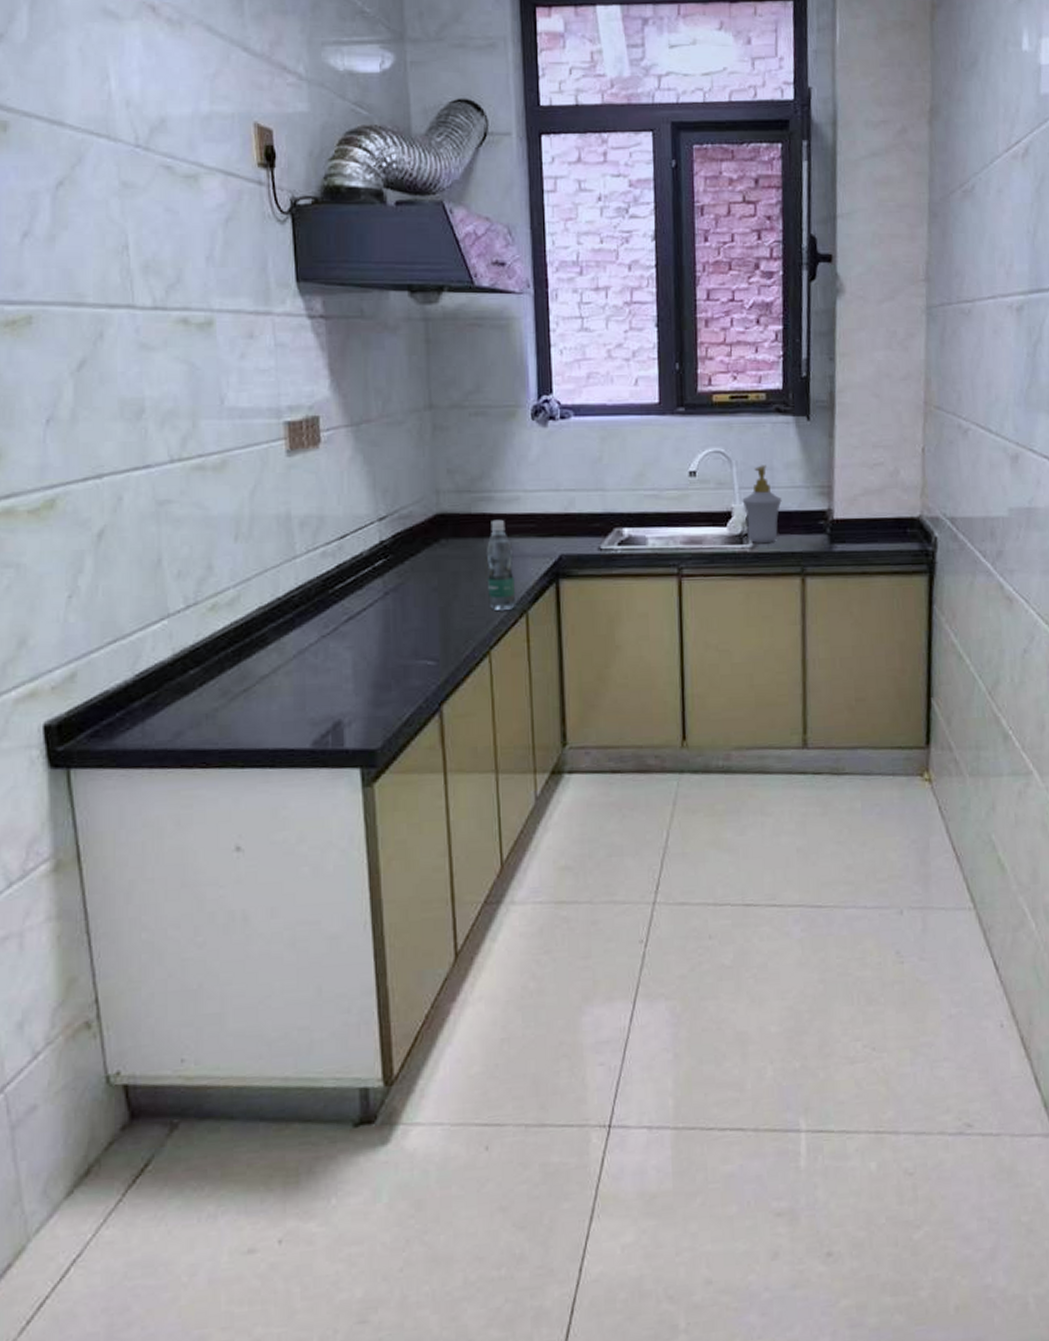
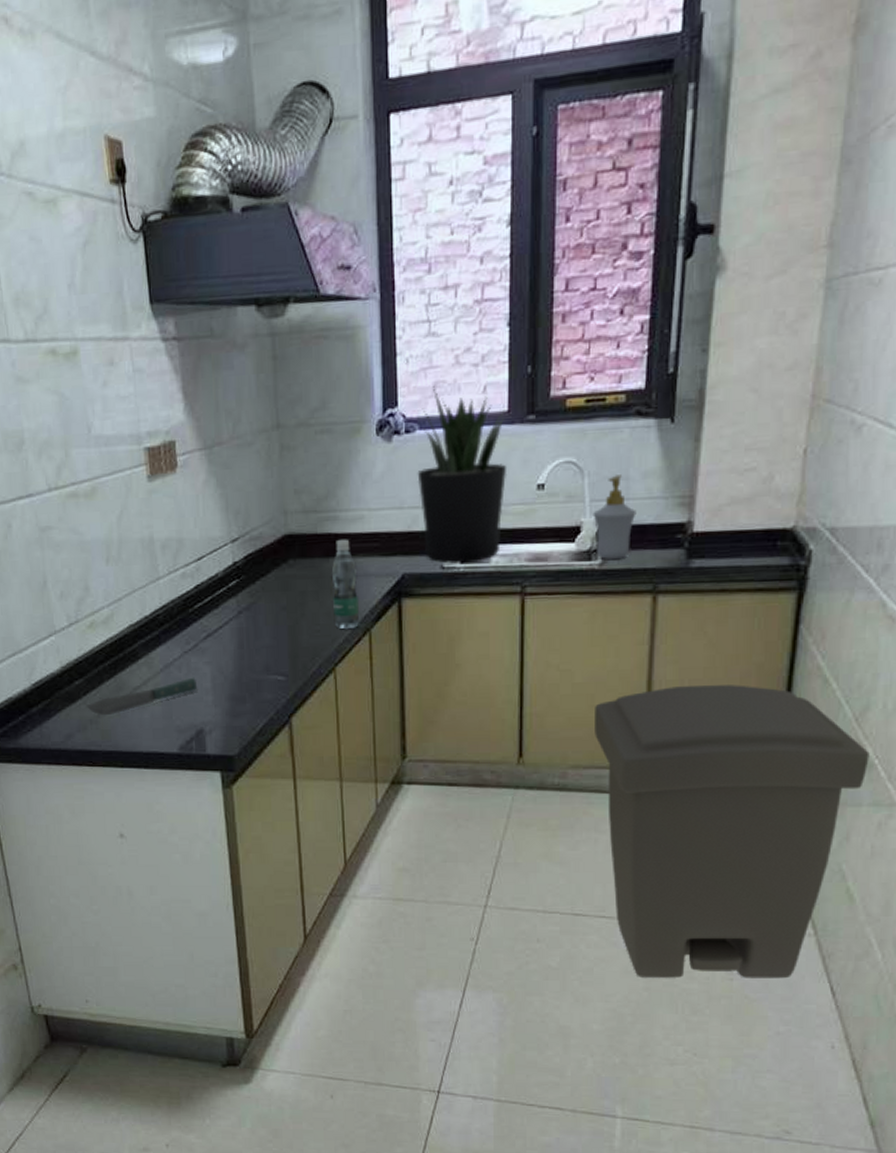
kitchen knife: none [201,663,336,708] -> present [85,677,198,715]
planter: none [573,377,661,544] -> present [417,386,508,563]
trash can: none [754,662,1005,969] -> present [595,685,870,979]

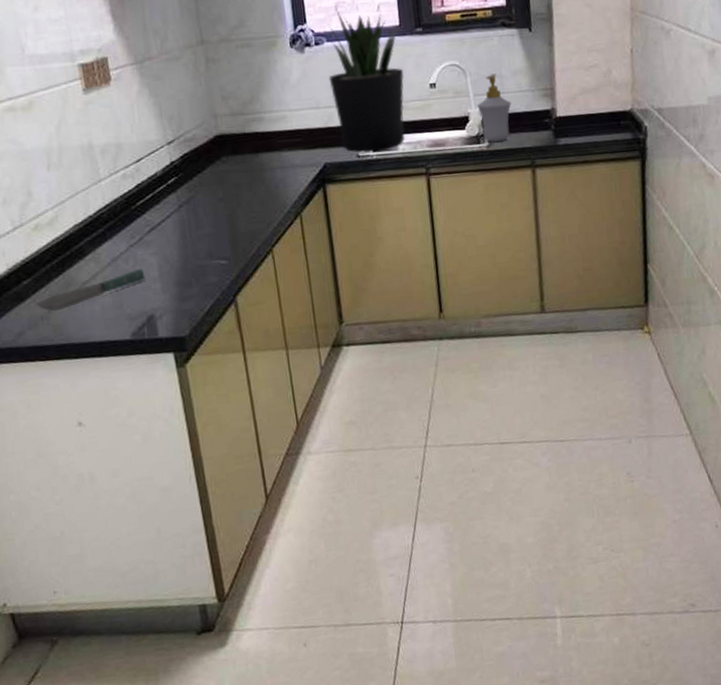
bottle: present [331,539,359,630] -> none [261,136,290,215]
trash can: present [595,685,870,979] -> none [497,236,711,491]

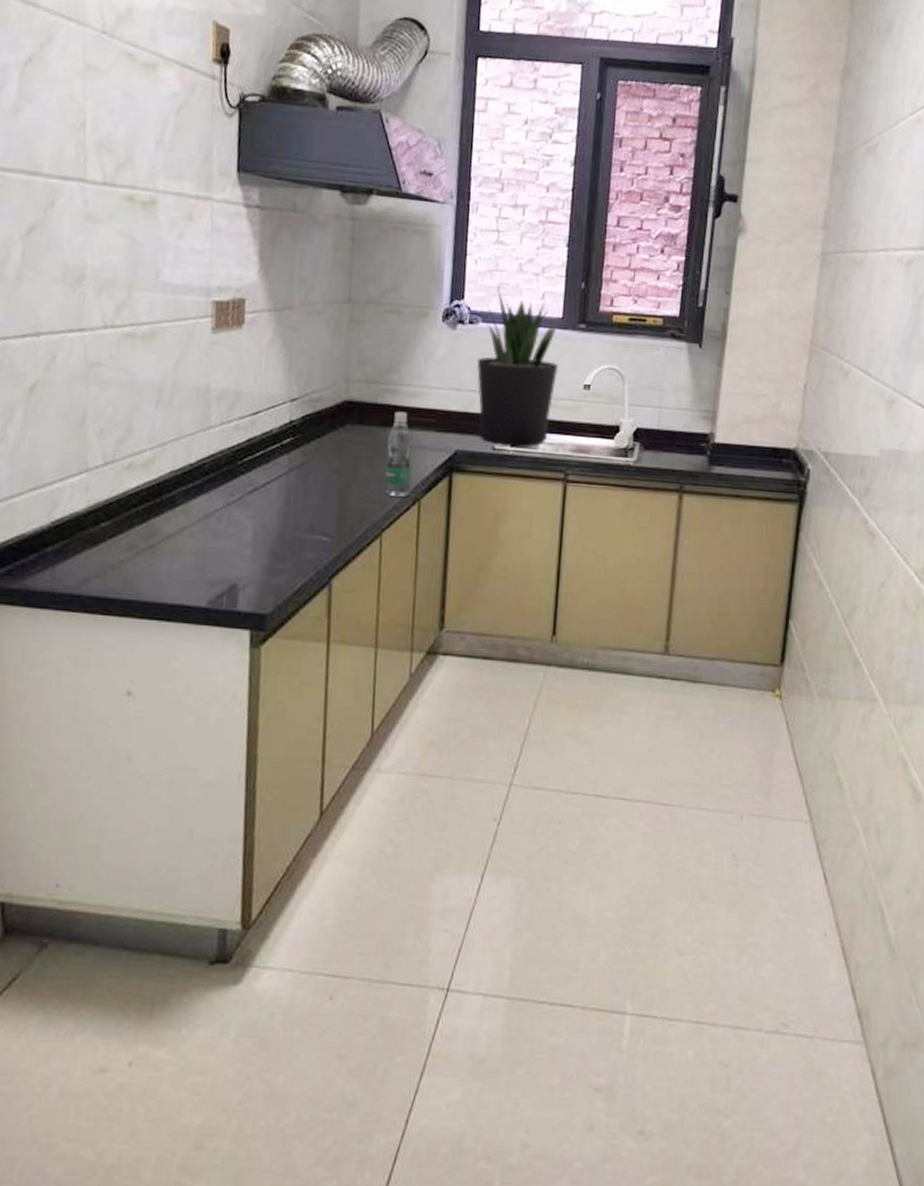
kitchen knife: present [35,268,146,311] -> none [109,530,237,562]
bottle: none [261,136,290,215] -> present [385,411,413,498]
soap bottle: present [477,73,512,142] -> none [630,385,668,459]

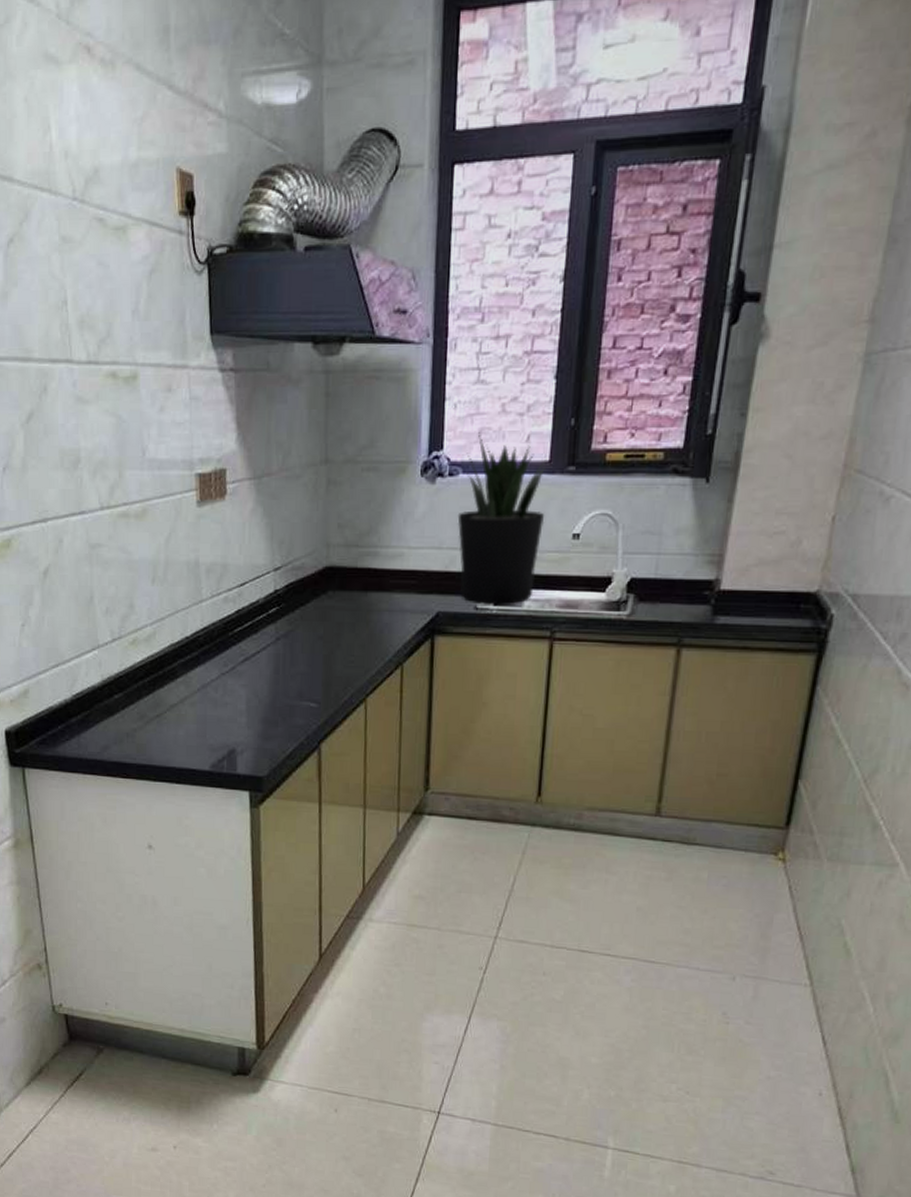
bottle: present [385,411,413,498] -> none [368,574,394,662]

